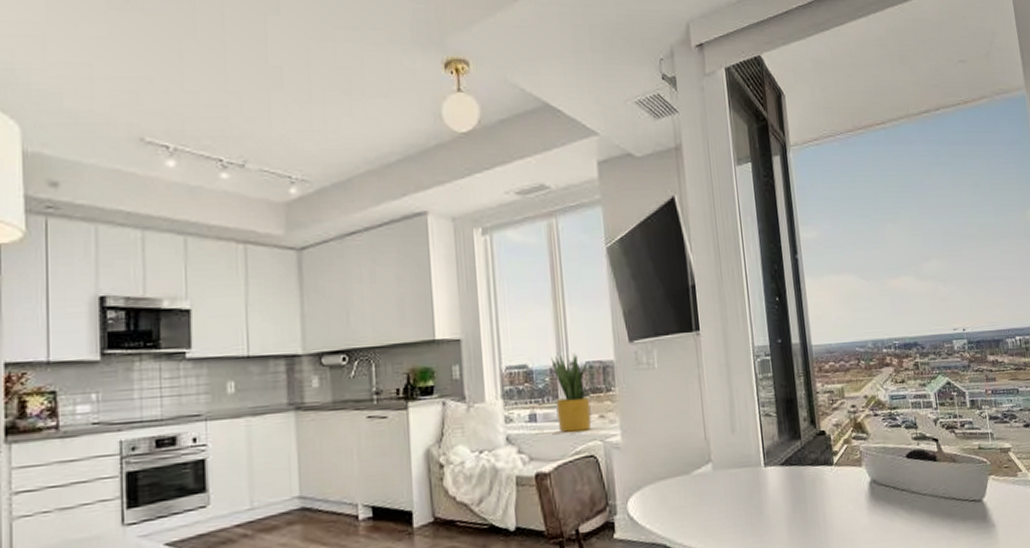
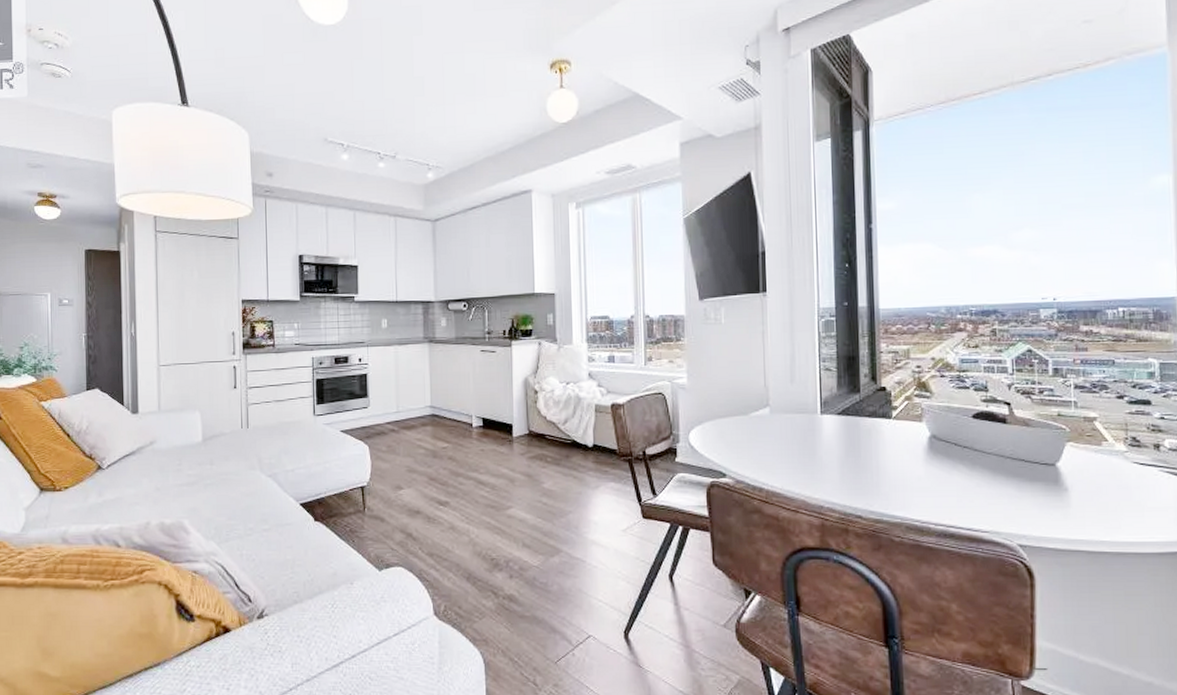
planter: present [551,353,592,433] -> none [629,307,664,372]

